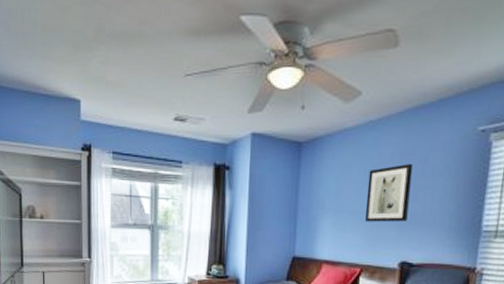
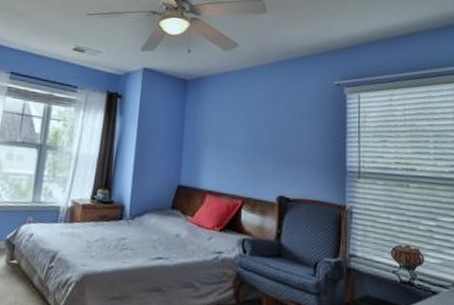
wall art: present [364,163,413,223] -> none [244,106,284,158]

